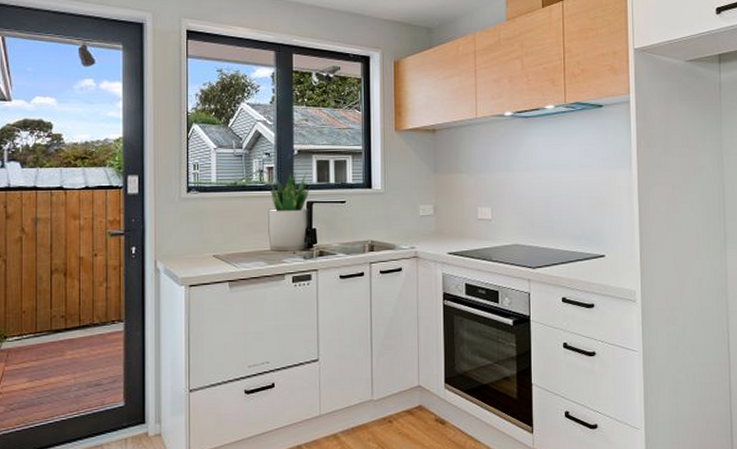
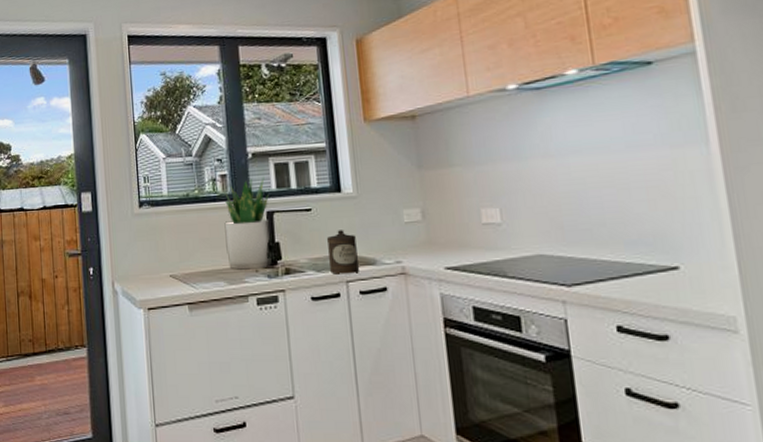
canister: none [357,220,381,257] -> present [327,230,359,274]

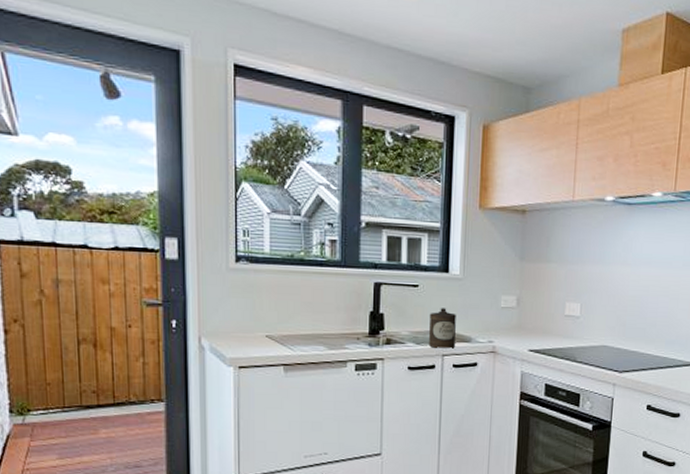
planter: present [224,176,272,270] -> none [329,248,378,337]

